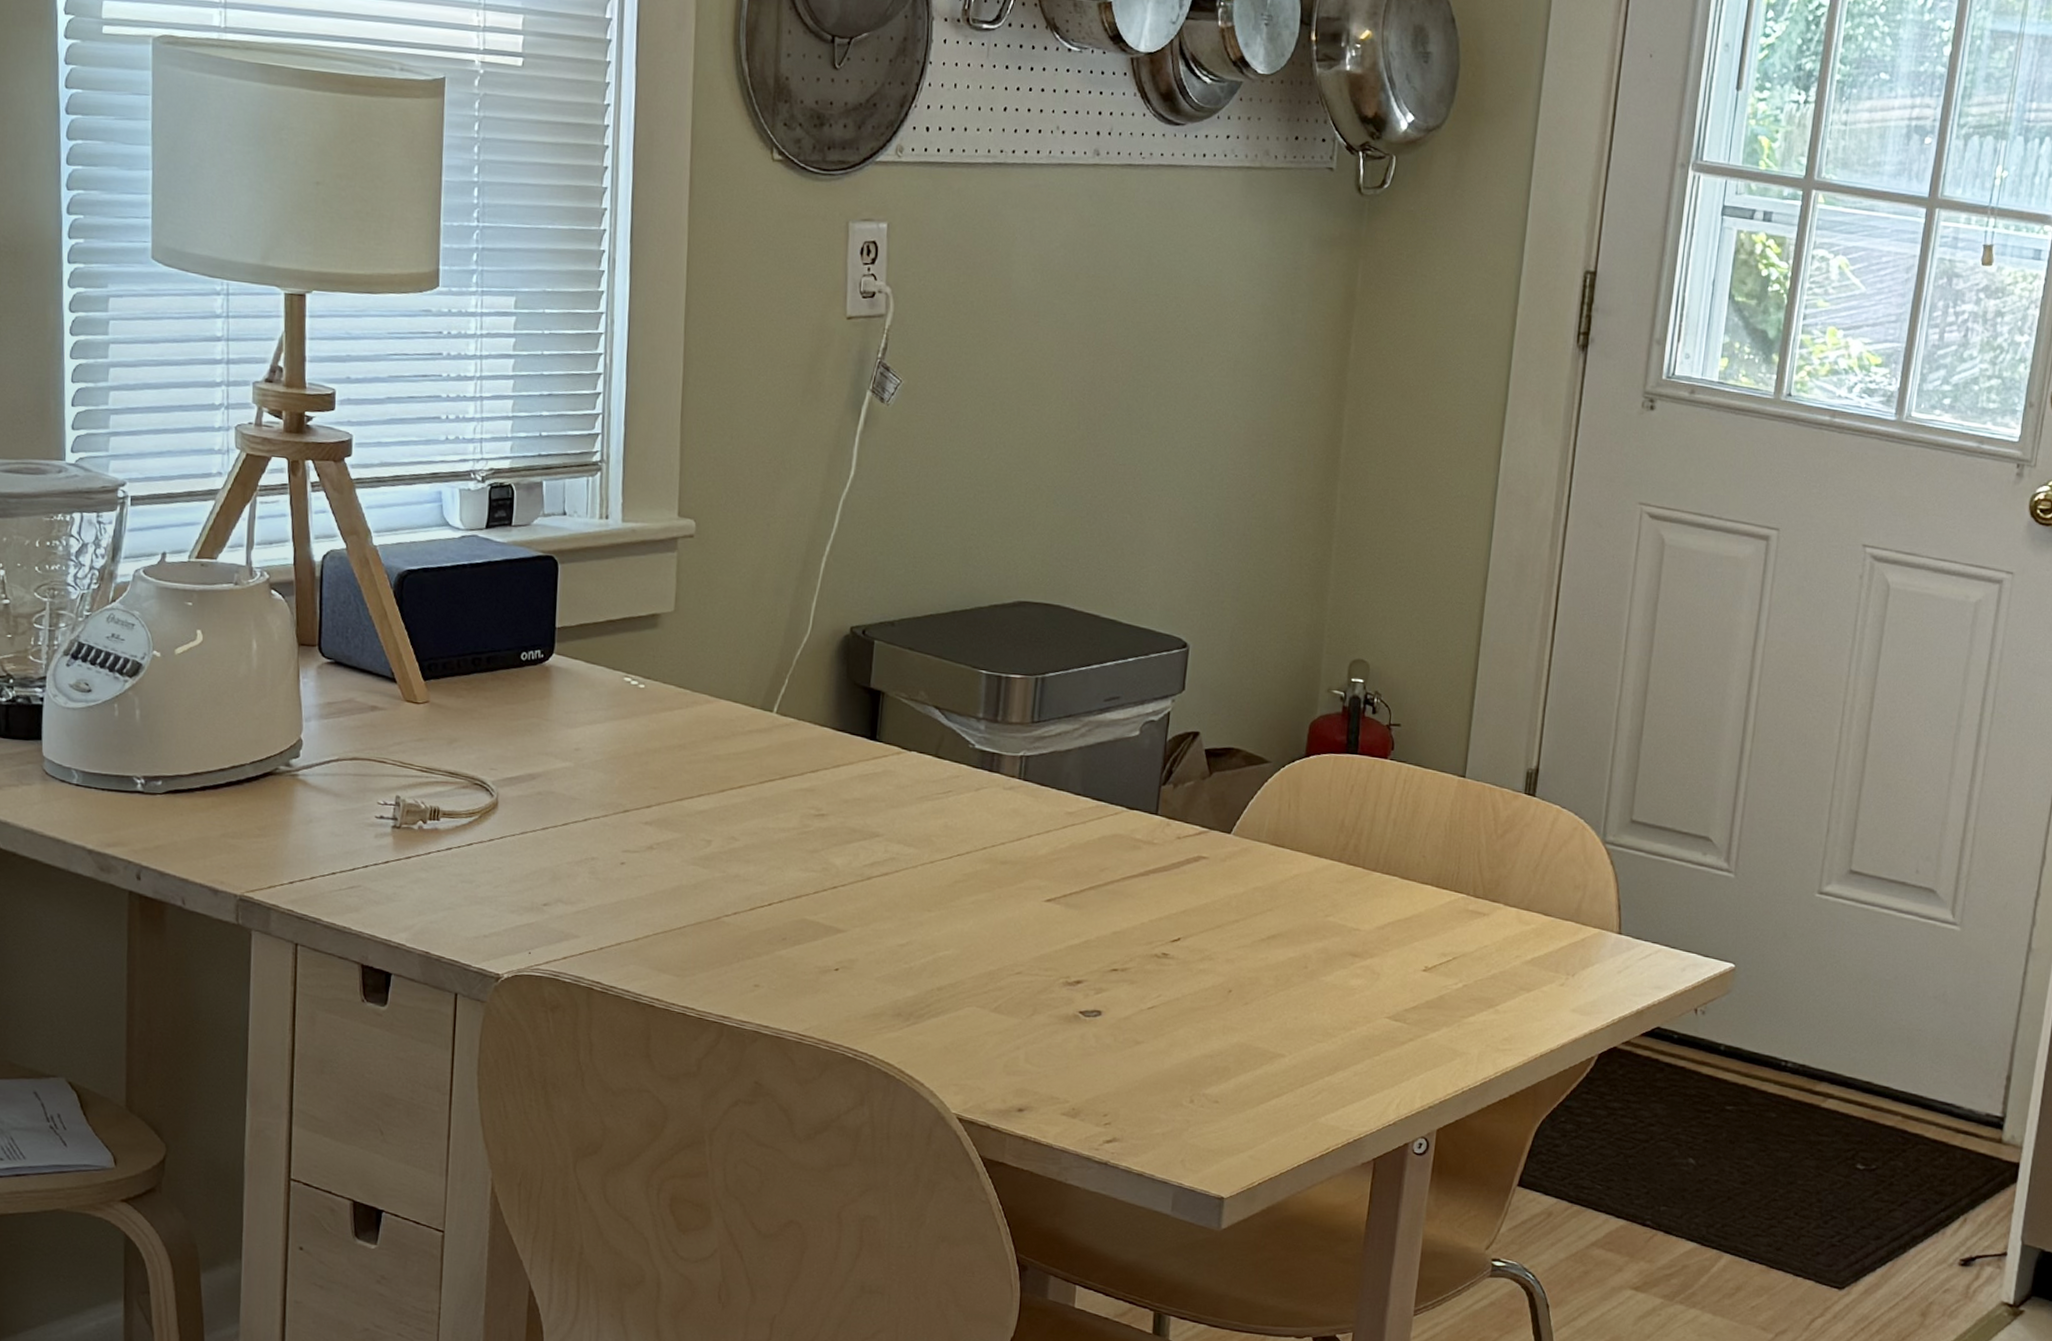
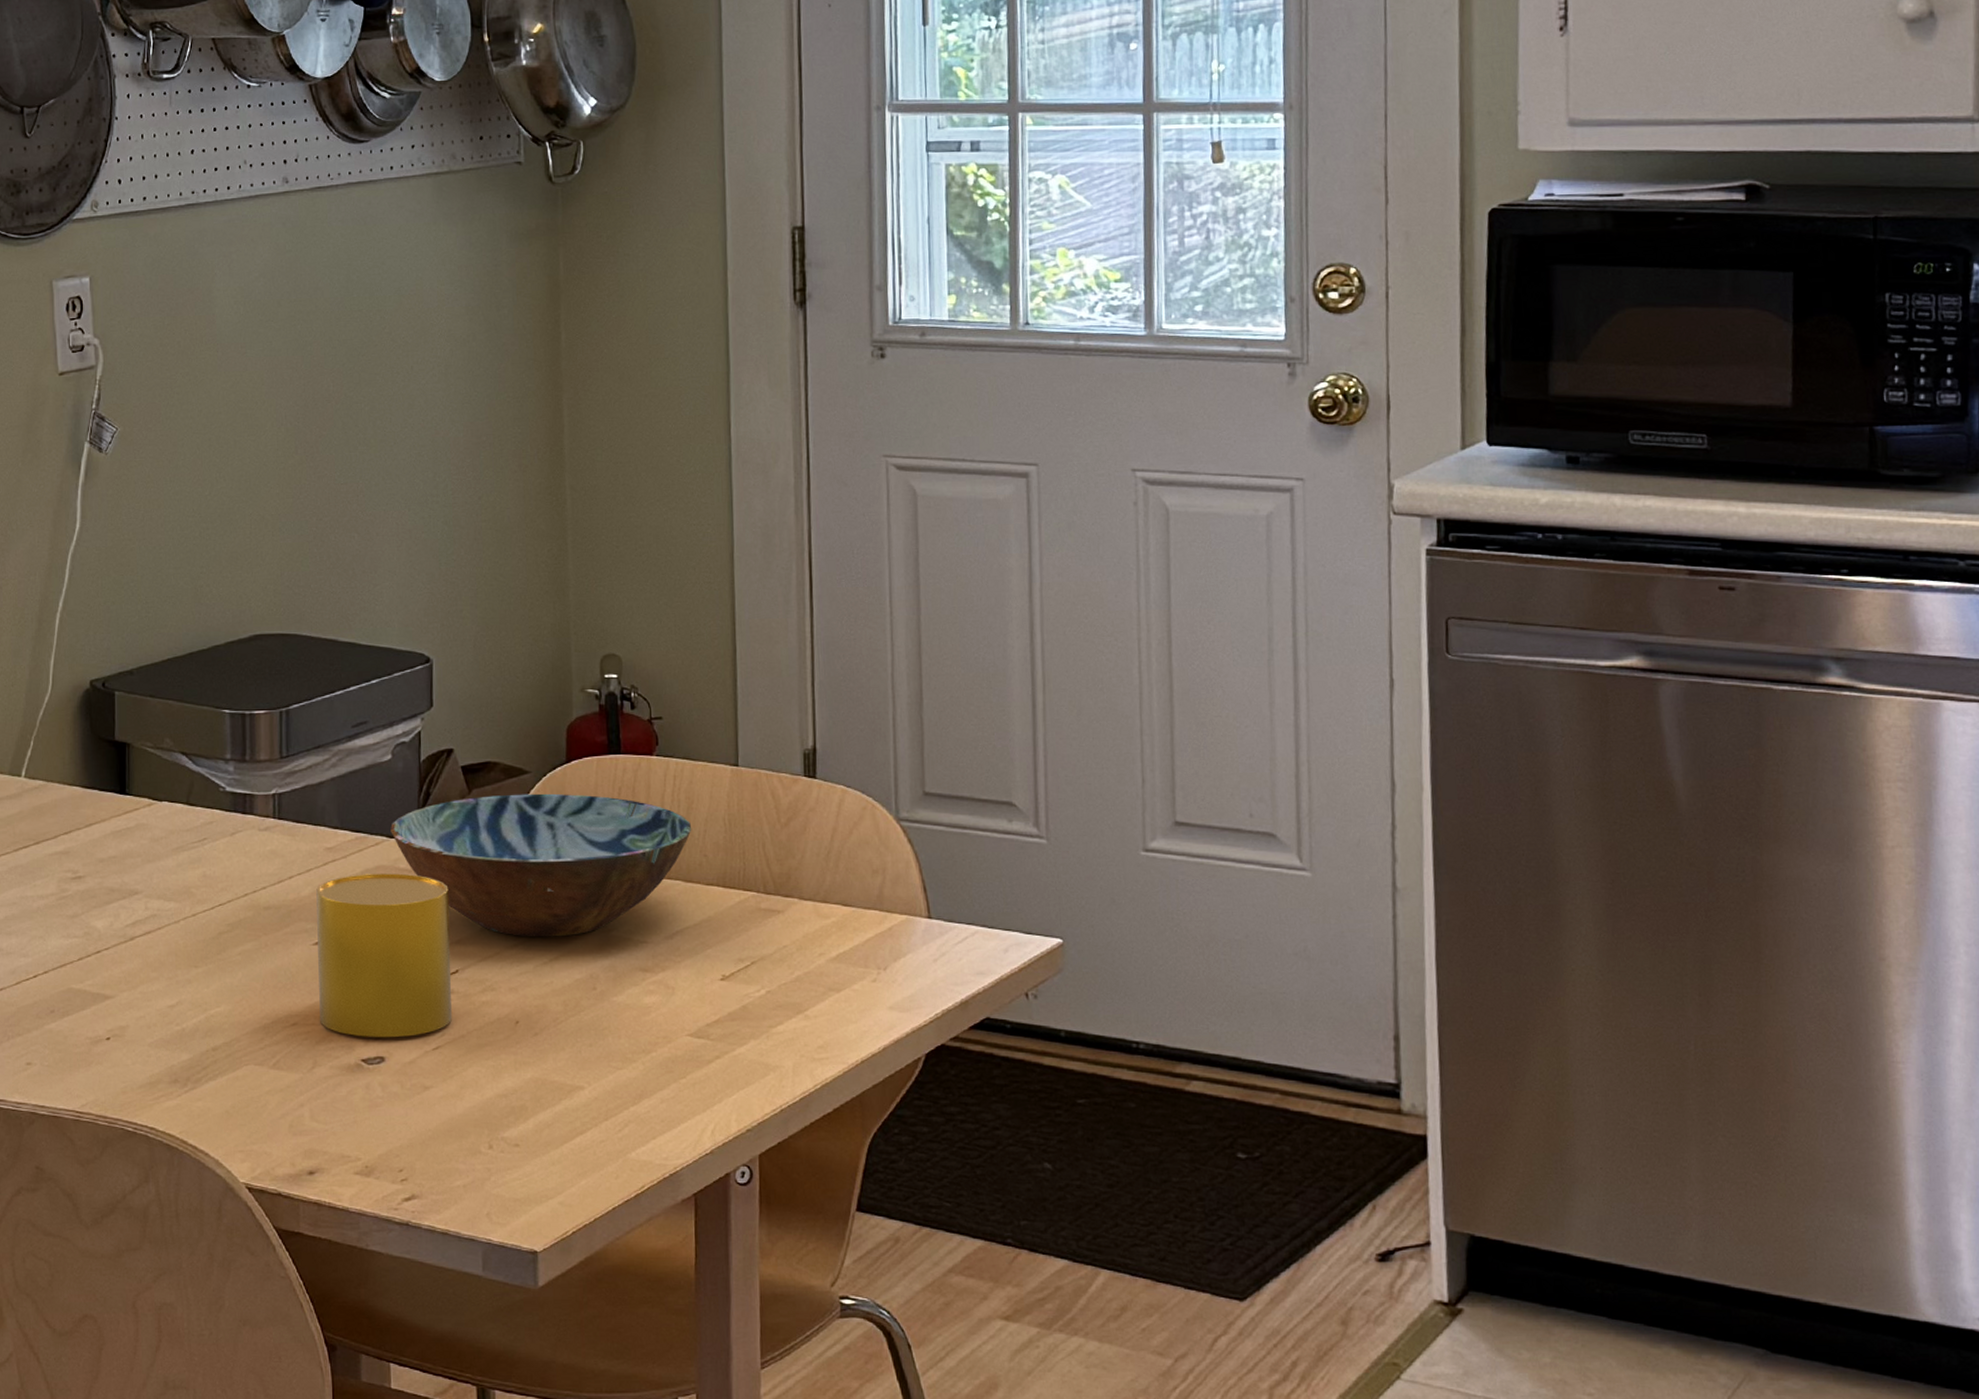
cup: none [1044,840,1180,995] -> present [316,873,452,1038]
bowl: none [1131,779,1415,917] -> present [390,793,692,937]

